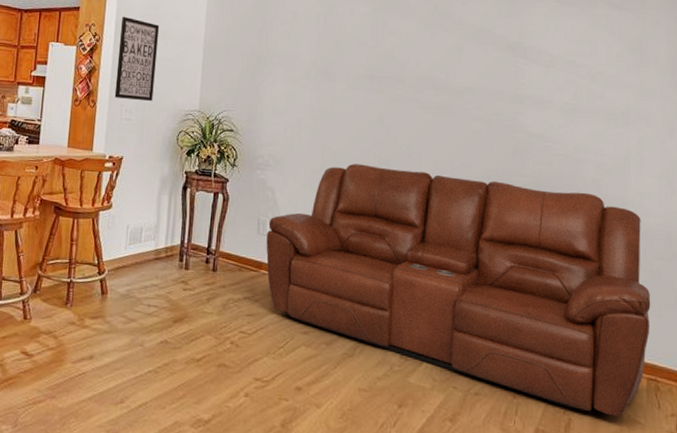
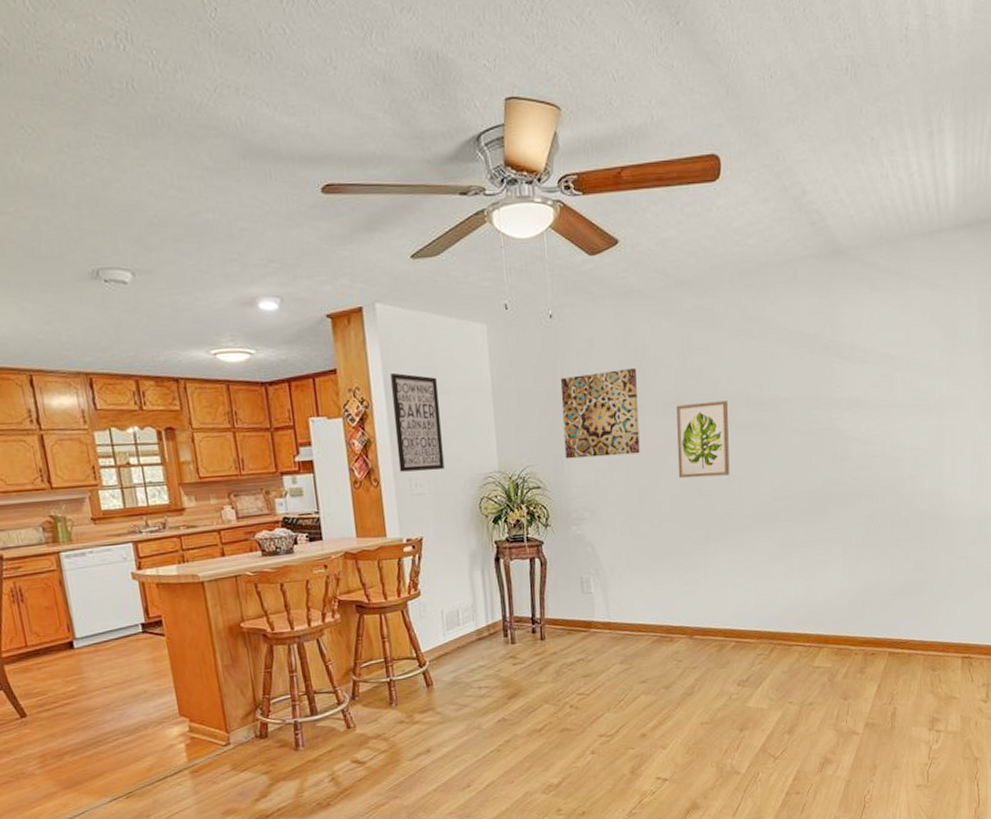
wall art: none [259,40,332,116] -> present [560,367,640,459]
sofa: present [266,163,651,417] -> none [592,491,965,699]
wall art: none [361,78,415,149] -> present [676,400,730,478]

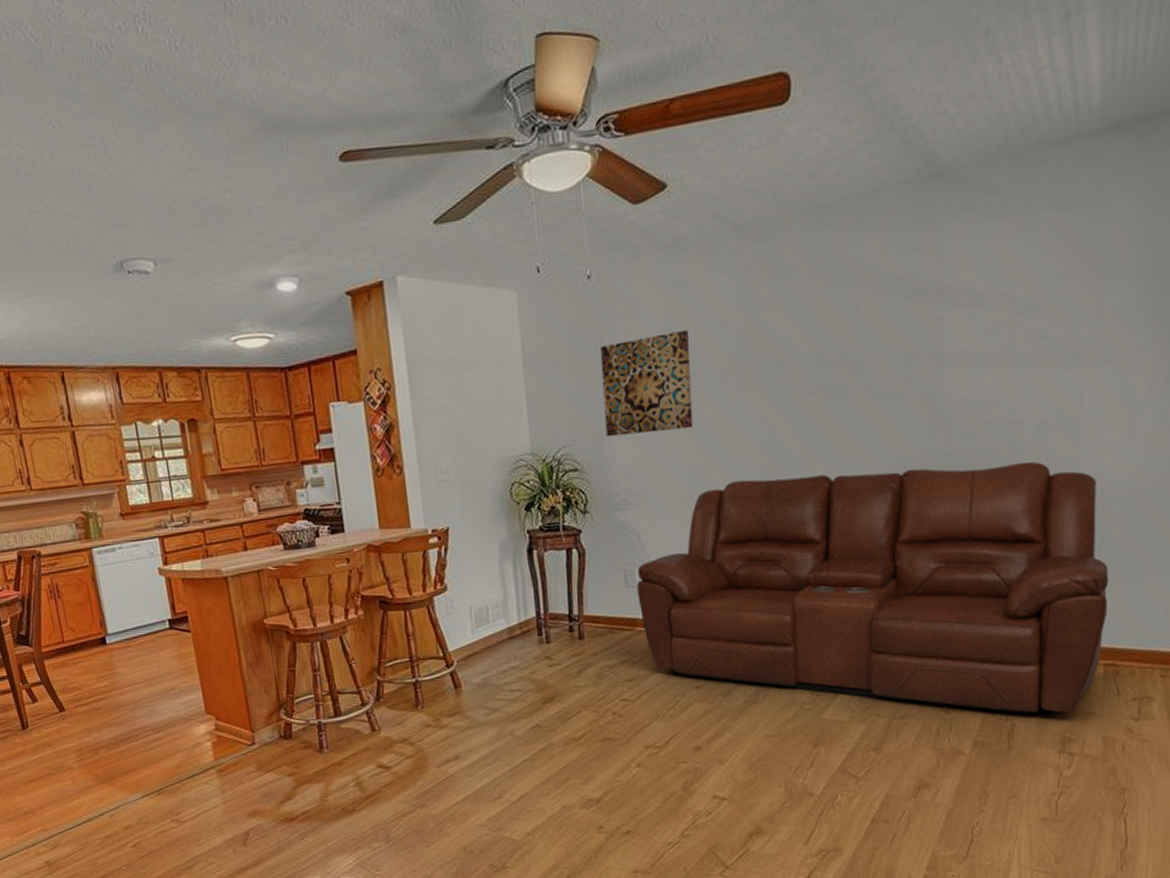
wall art: present [391,372,445,472] -> none [413,350,472,458]
sofa: none [592,491,965,699] -> present [637,461,1109,714]
wall art: present [676,400,730,478] -> none [736,362,802,454]

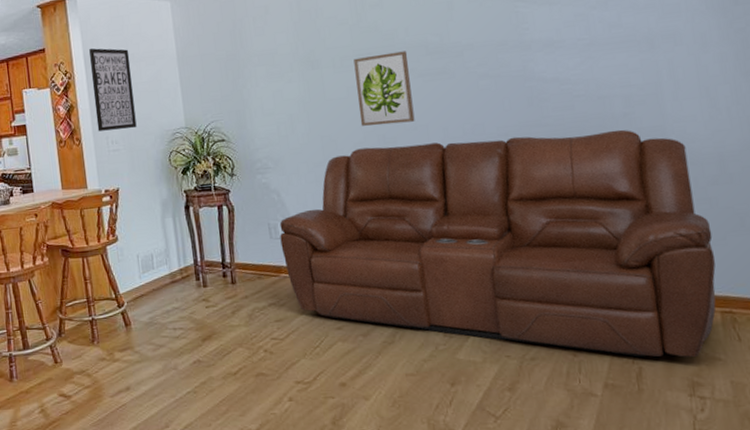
wall art: none [413,350,472,458] -> present [89,48,137,132]
wall art: present [599,329,693,437] -> none [239,27,320,114]
wall art: none [736,362,802,454] -> present [353,51,415,126]

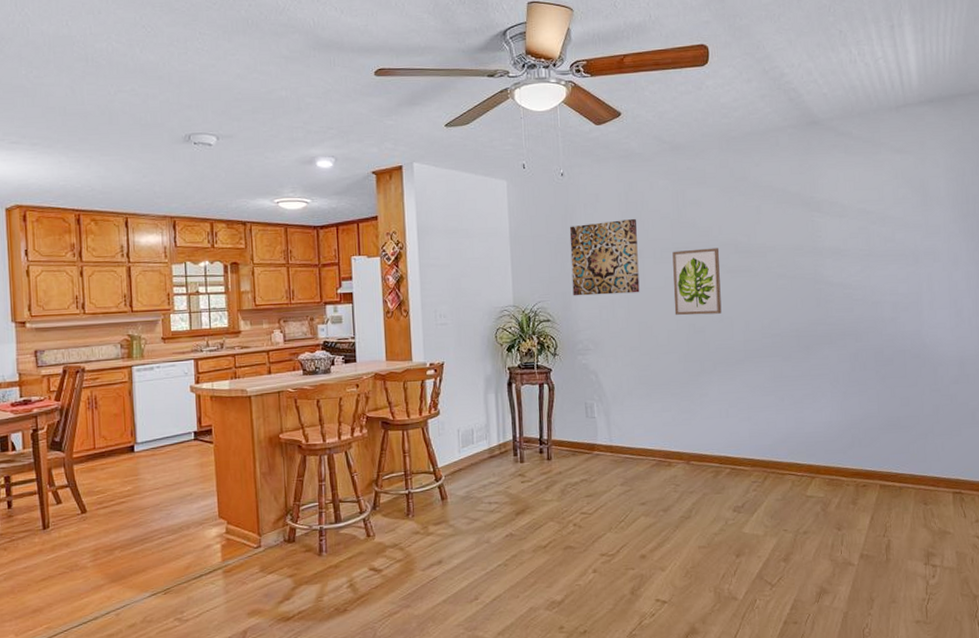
wall art: present [89,48,137,132] -> none [423,219,466,304]
wall art: none [239,27,320,114] -> present [569,218,640,296]
sofa: present [279,129,716,358] -> none [595,331,952,532]

